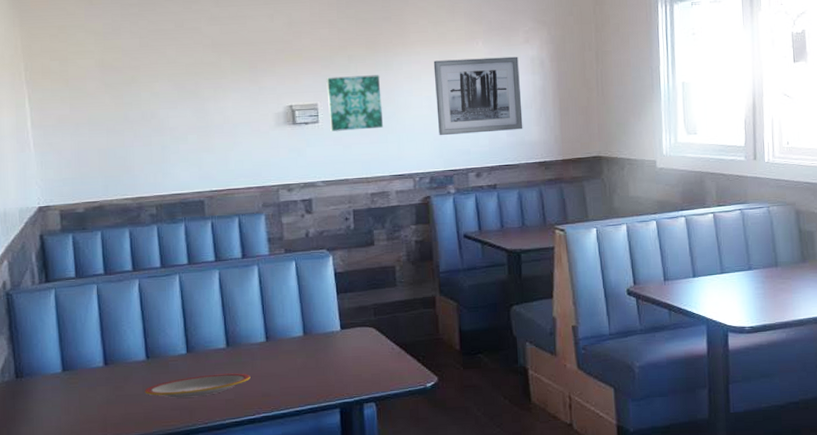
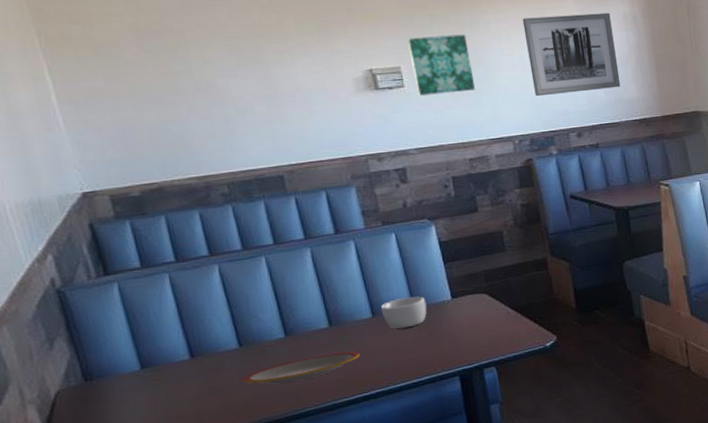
bowl: none [275,325,317,355] -> present [381,296,427,329]

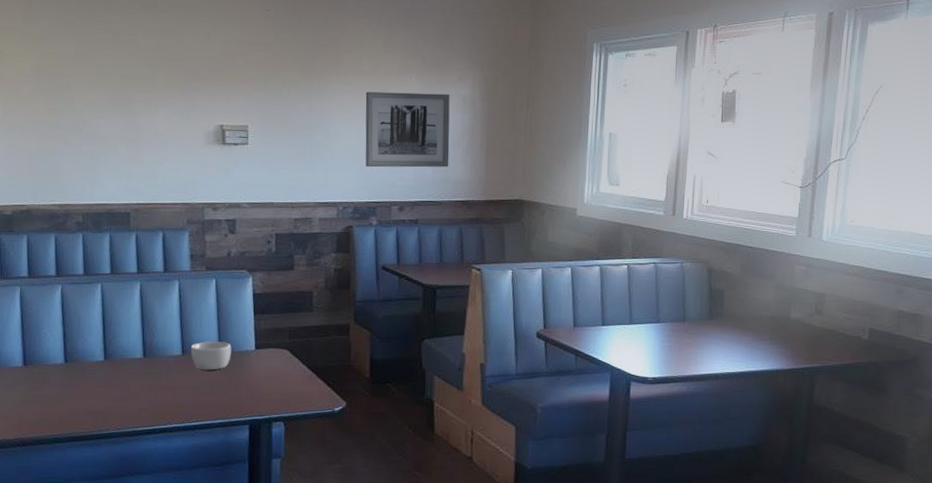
plate: present [242,351,360,384] -> none [61,382,165,403]
wall art: present [407,34,476,96] -> none [258,100,312,155]

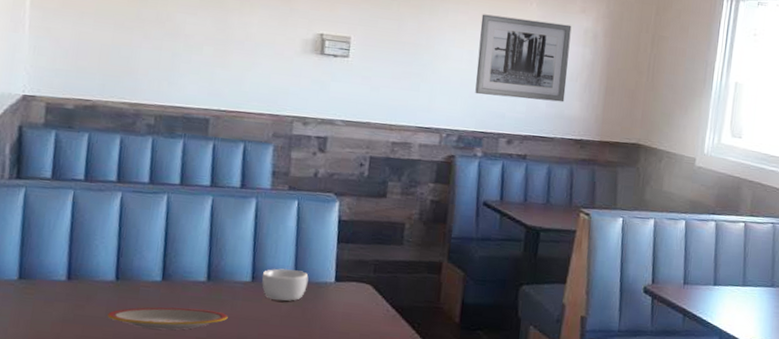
plate: none [61,382,165,403] -> present [107,307,228,330]

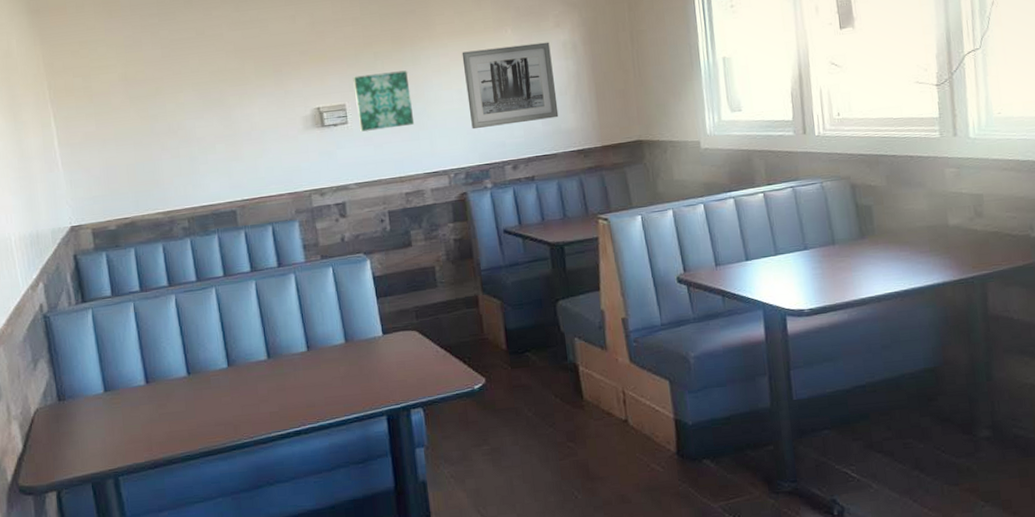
plate: present [107,307,228,330] -> none [188,384,294,414]
bowl: present [262,268,309,302] -> none [316,331,359,364]
wall art: none [360,11,422,75] -> present [353,70,415,132]

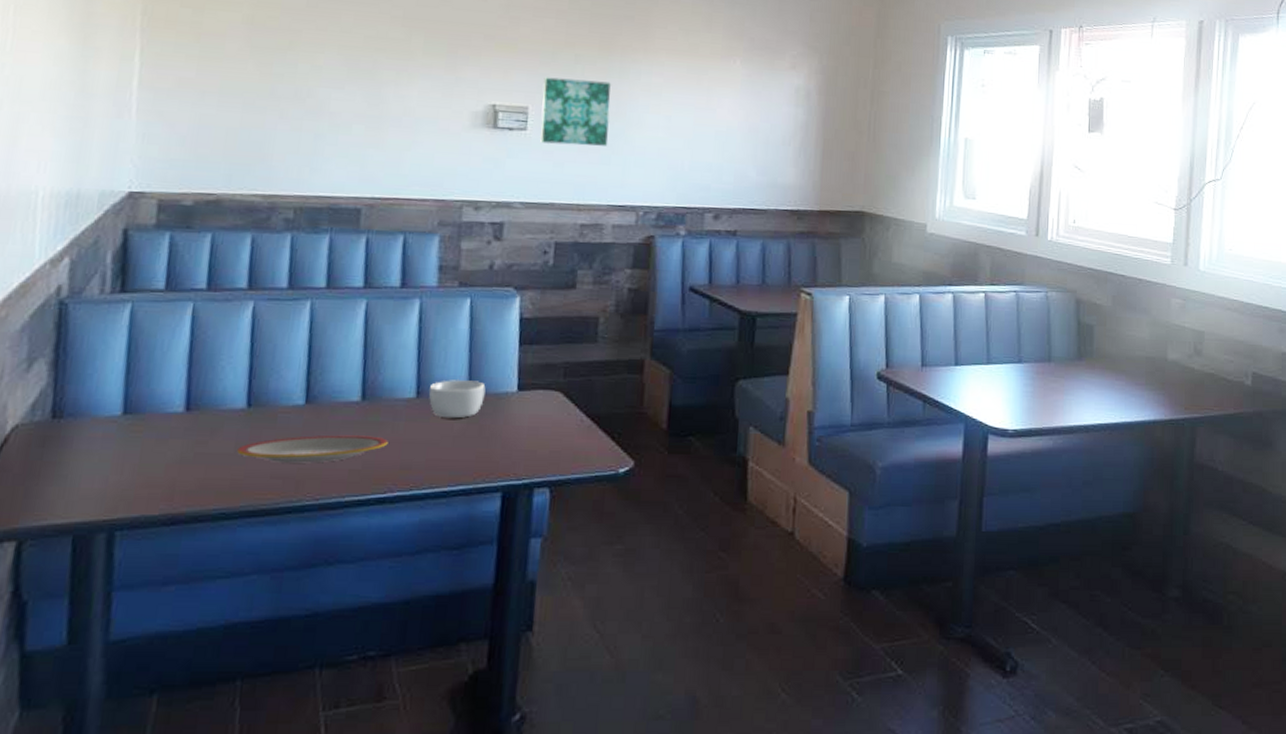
plate: none [188,384,294,414] -> present [237,435,388,463]
bowl: none [316,331,359,364] -> present [429,380,486,419]
wall art: present [462,42,559,130] -> none [675,75,781,169]

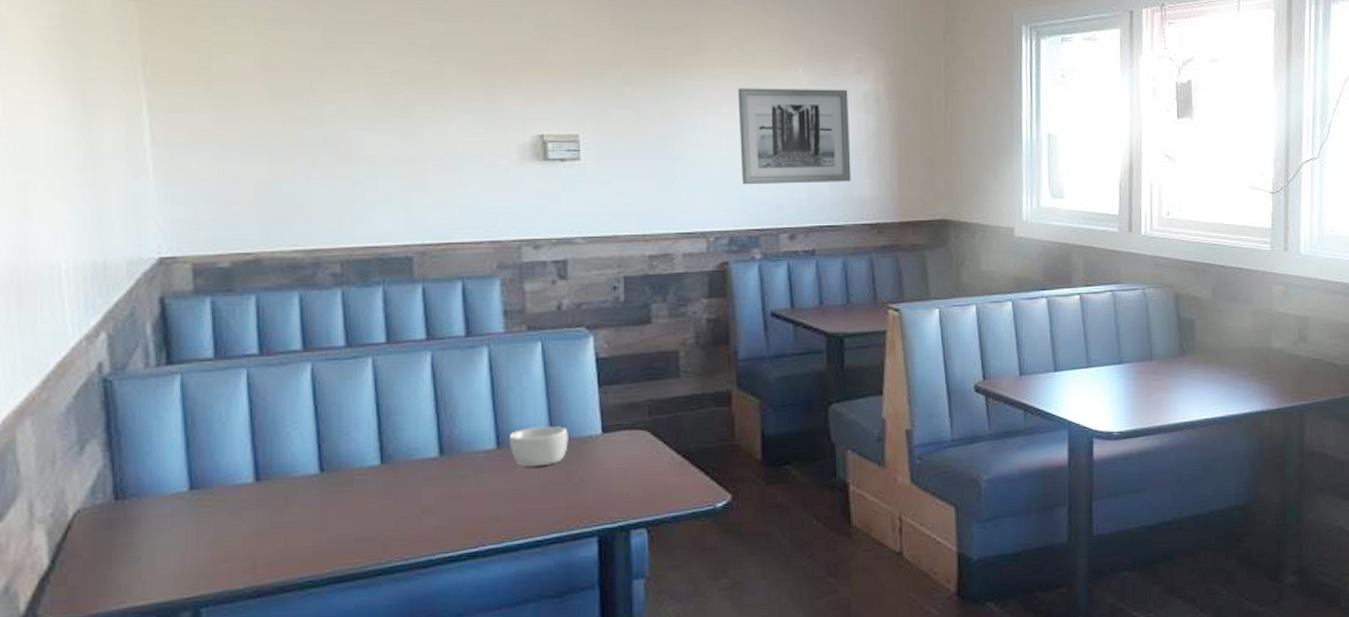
plate: present [237,435,388,463] -> none [316,491,473,526]
wall art: present [540,77,611,146] -> none [592,101,669,172]
wall art: none [675,75,781,169] -> present [737,88,851,185]

